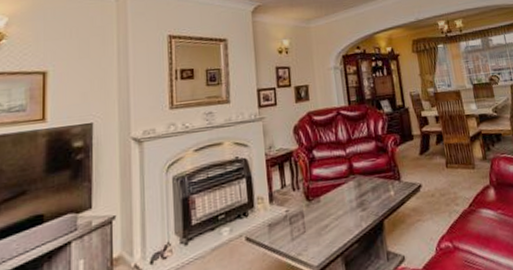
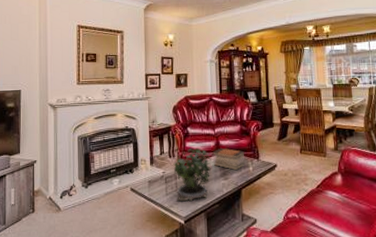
potted plant: none [298,175,345,247] -> present [173,147,212,202]
book stack: none [345,171,385,198] -> present [213,148,245,171]

